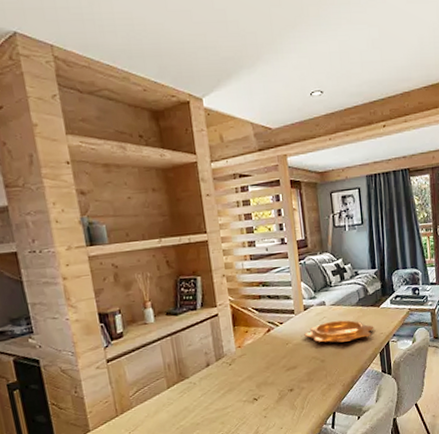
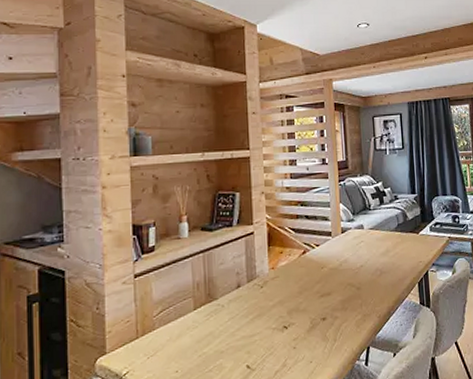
decorative bowl: present [304,320,374,344] -> none [340,245,413,270]

